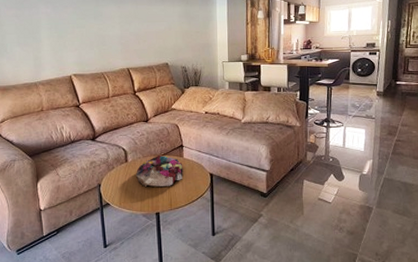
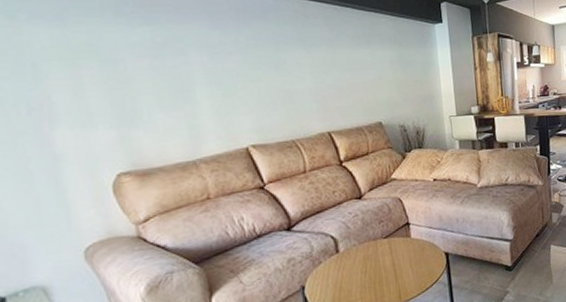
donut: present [136,154,183,187] -> none [351,237,413,281]

